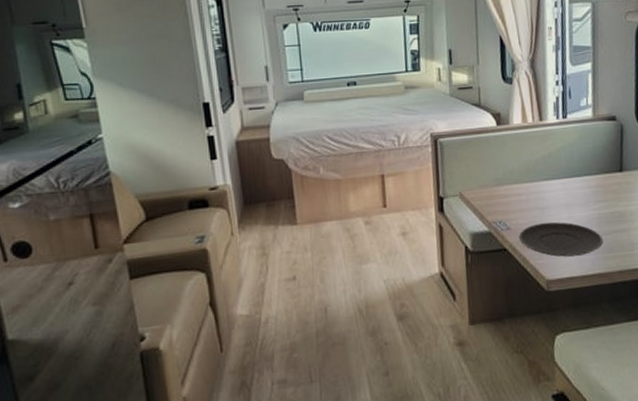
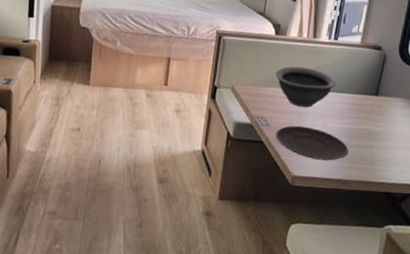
bowl: none [505,155,575,201] -> present [275,66,336,108]

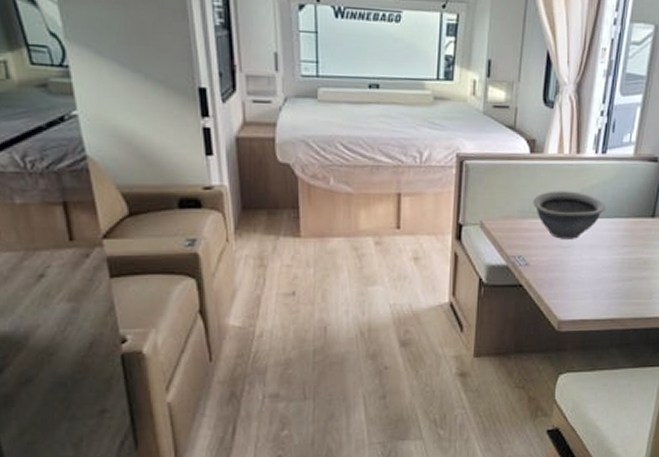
plate: present [275,125,348,161] -> none [536,262,622,299]

